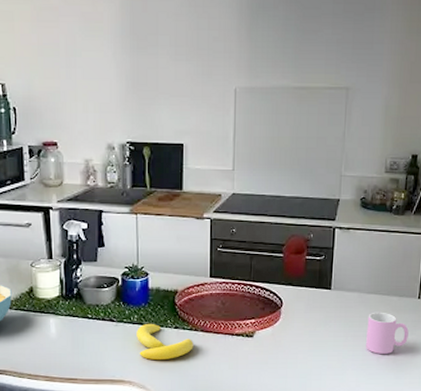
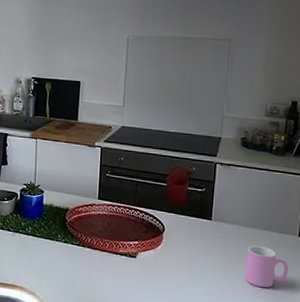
banana: present [137,323,194,360] -> none [30,235,81,271]

